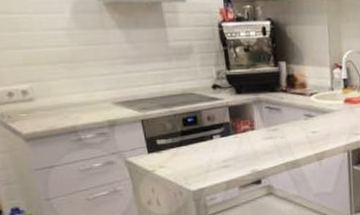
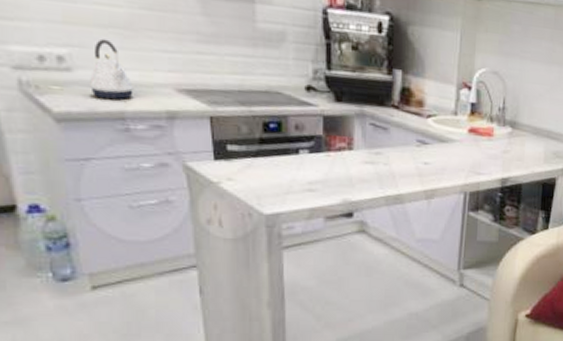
kettle: none [47,72,81,119] -> present [88,38,133,100]

